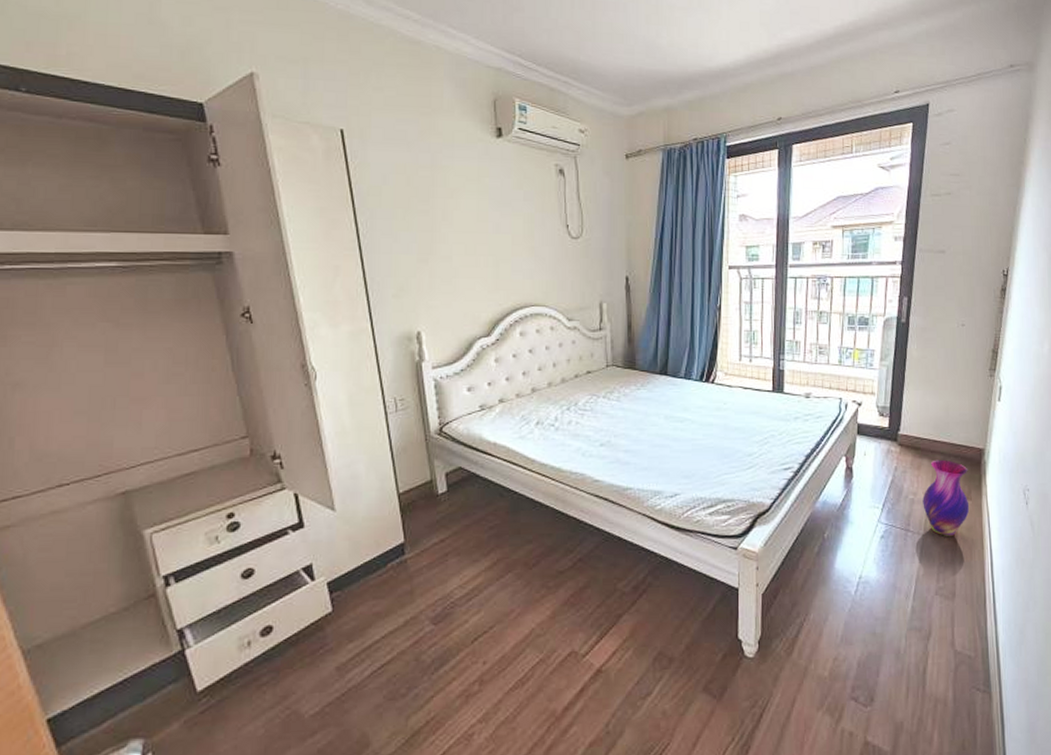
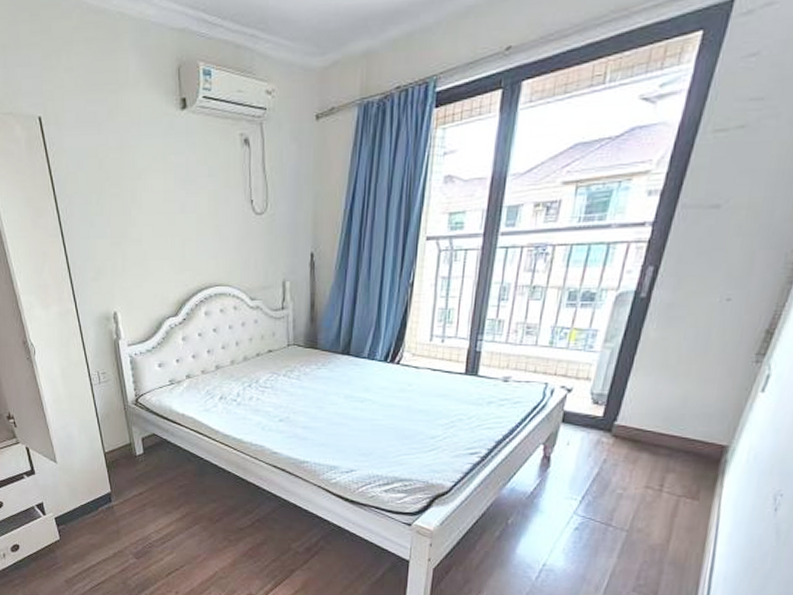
vase: present [922,459,970,536] -> none [632,454,701,536]

